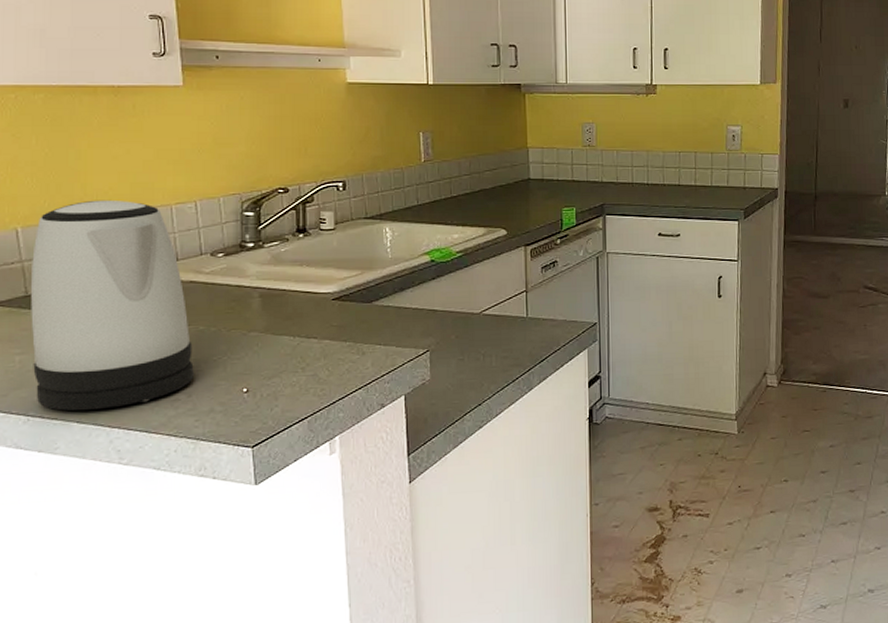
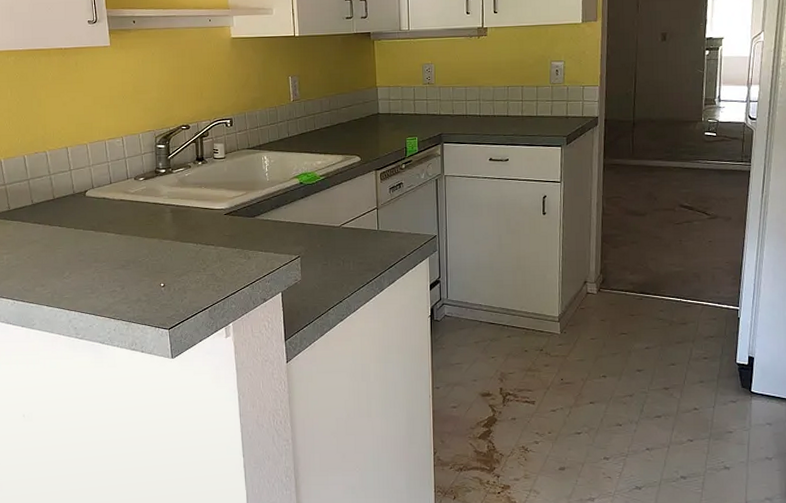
kettle: present [31,199,194,411] -> none [12,137,125,297]

